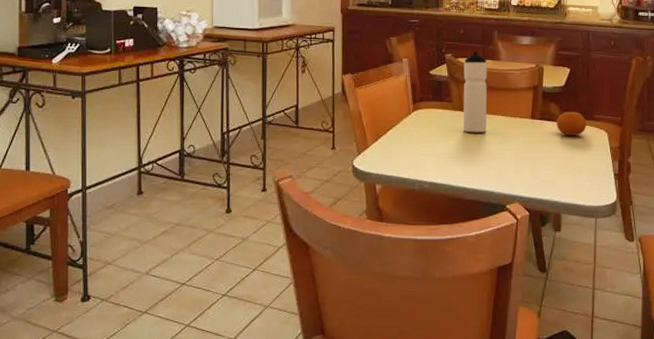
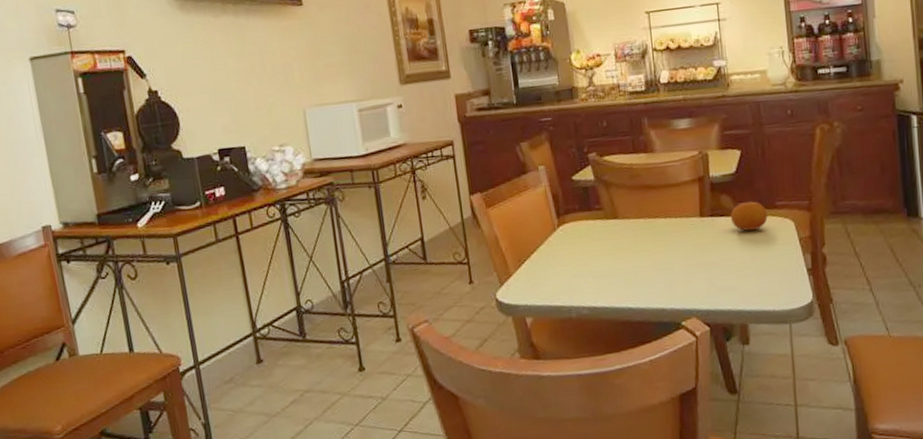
water bottle: present [463,51,487,133] -> none [611,145,648,243]

